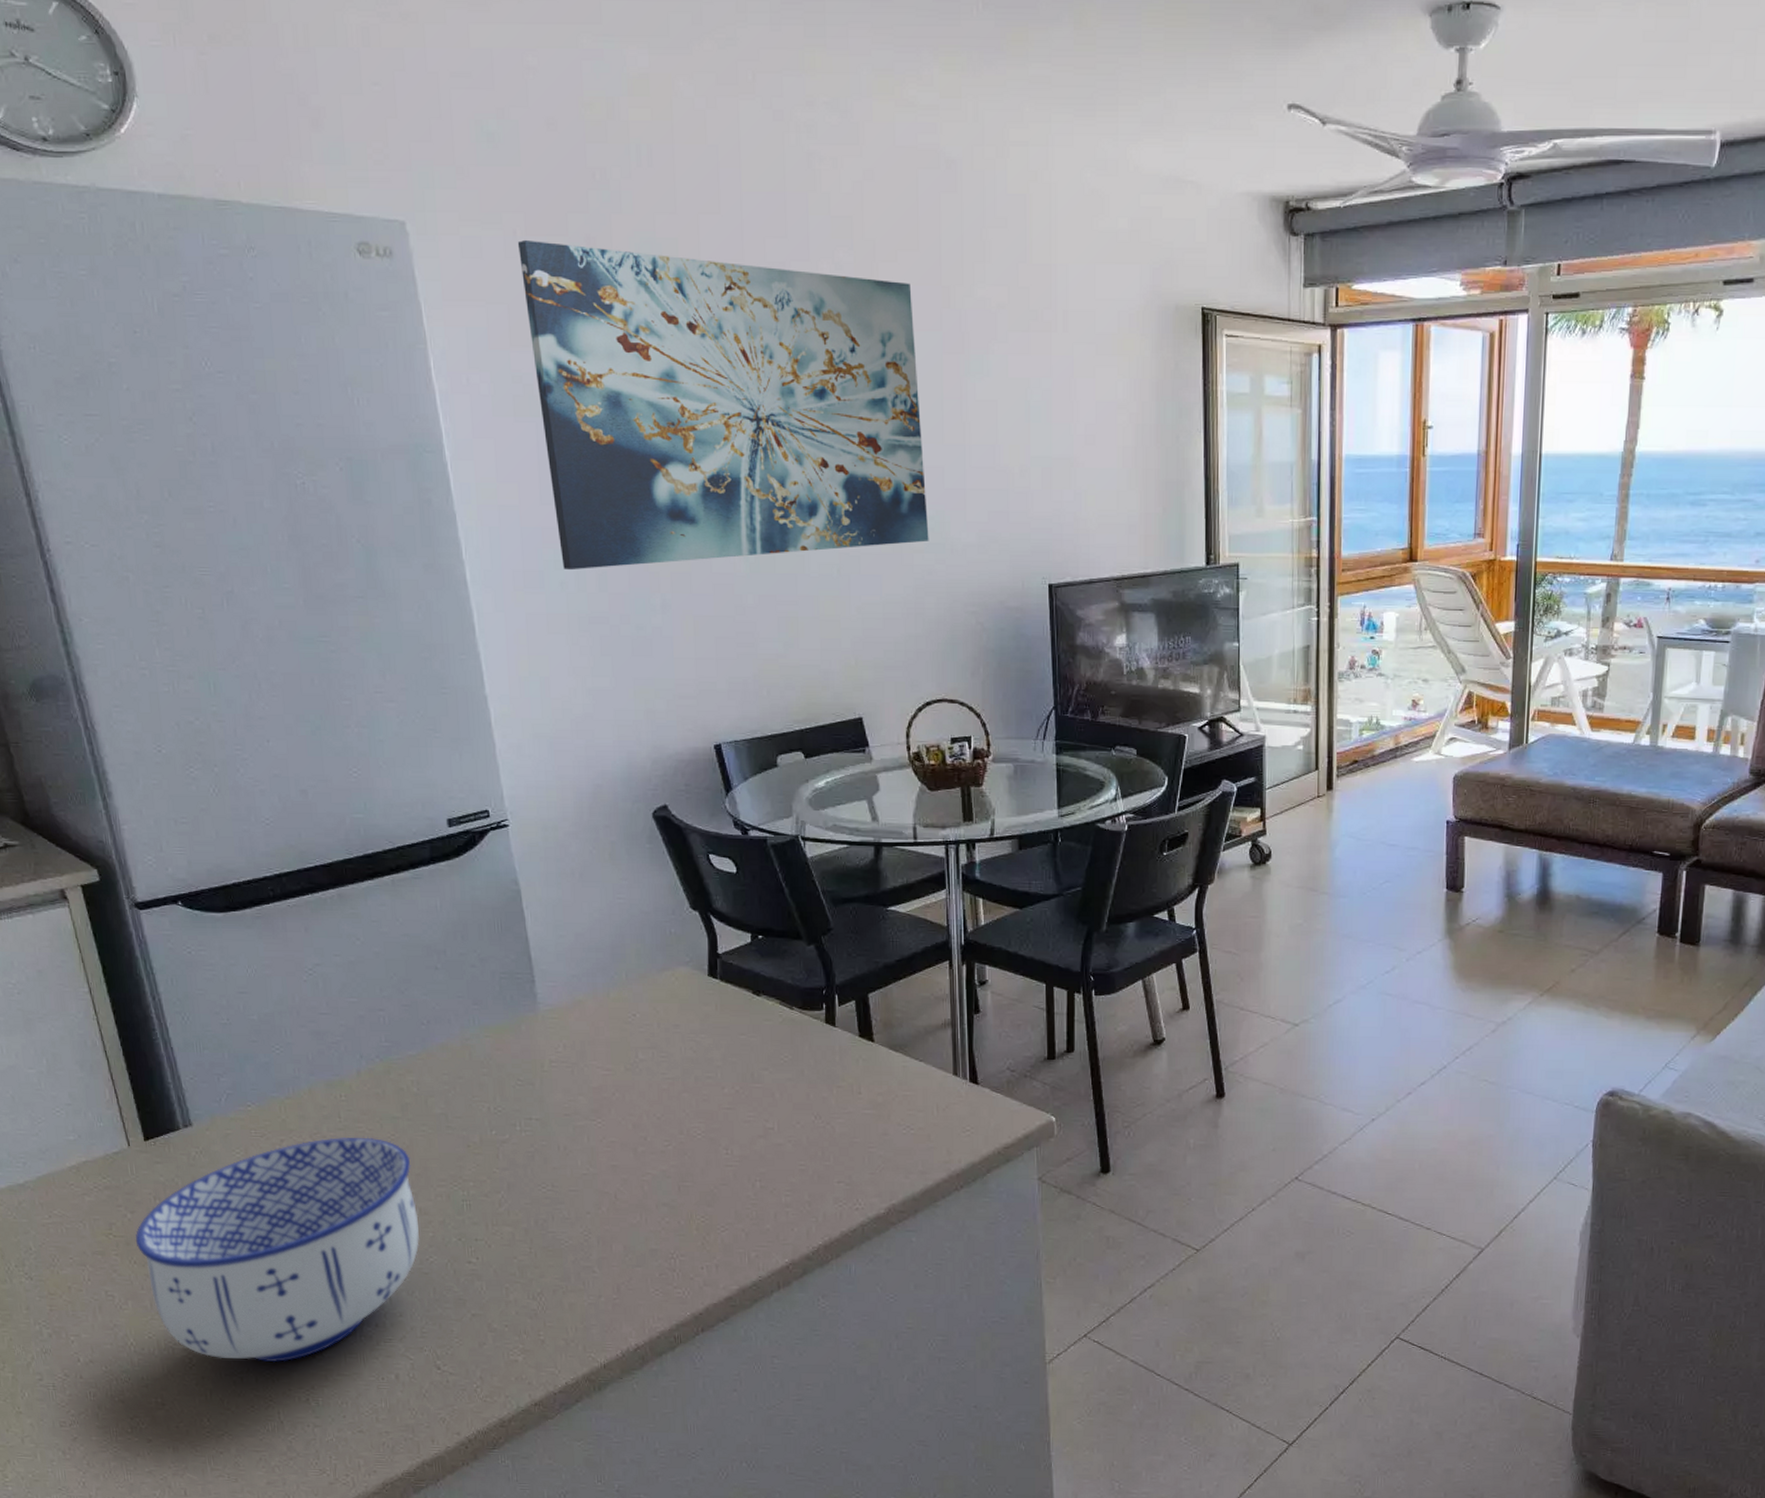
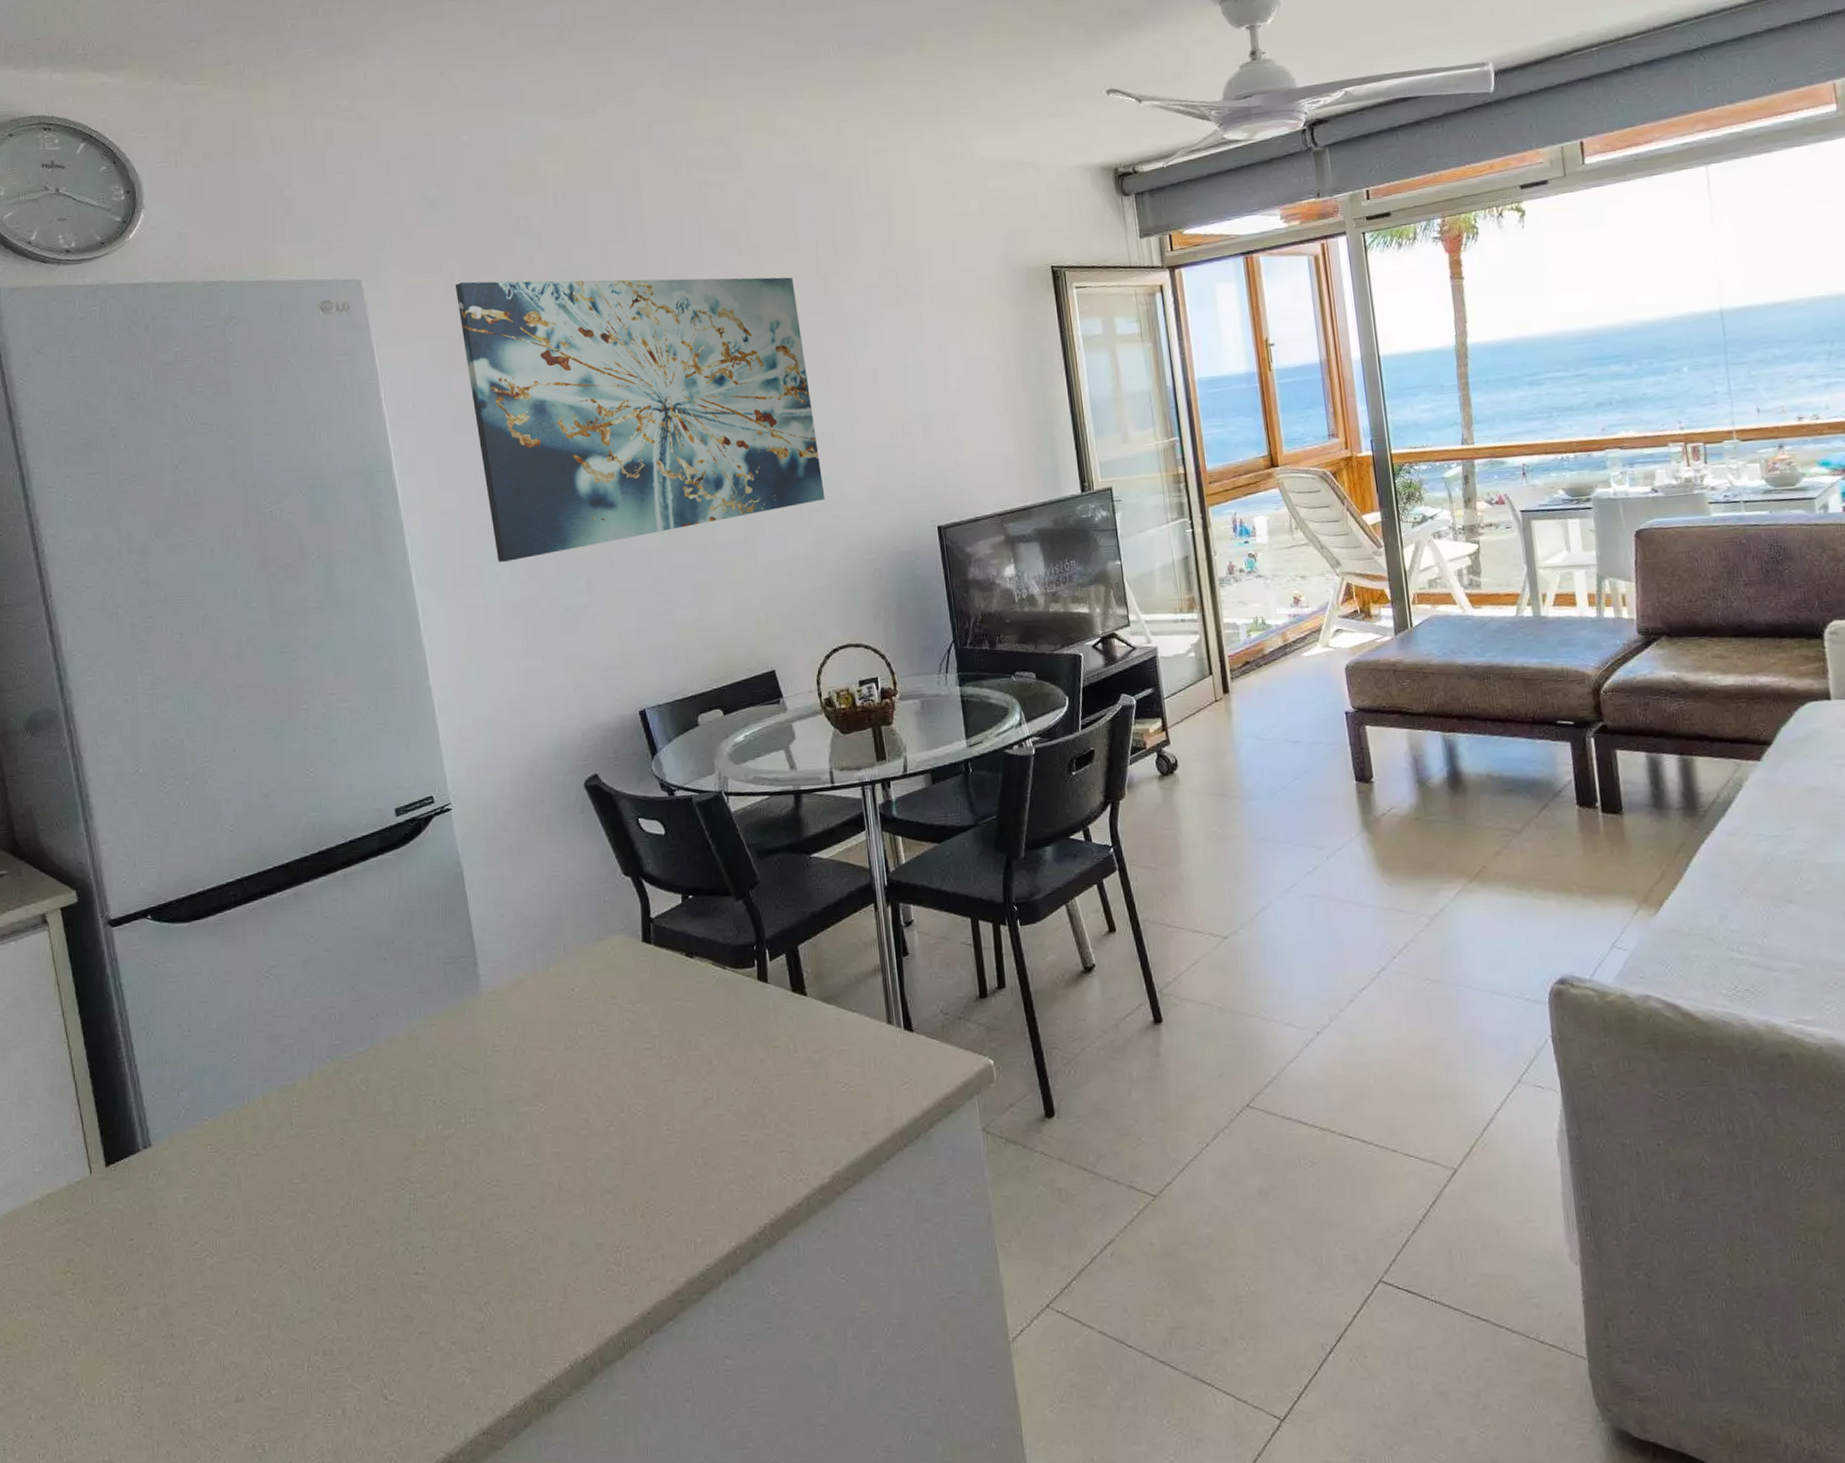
bowl: present [135,1137,420,1363] -> none [92,1143,367,1405]

